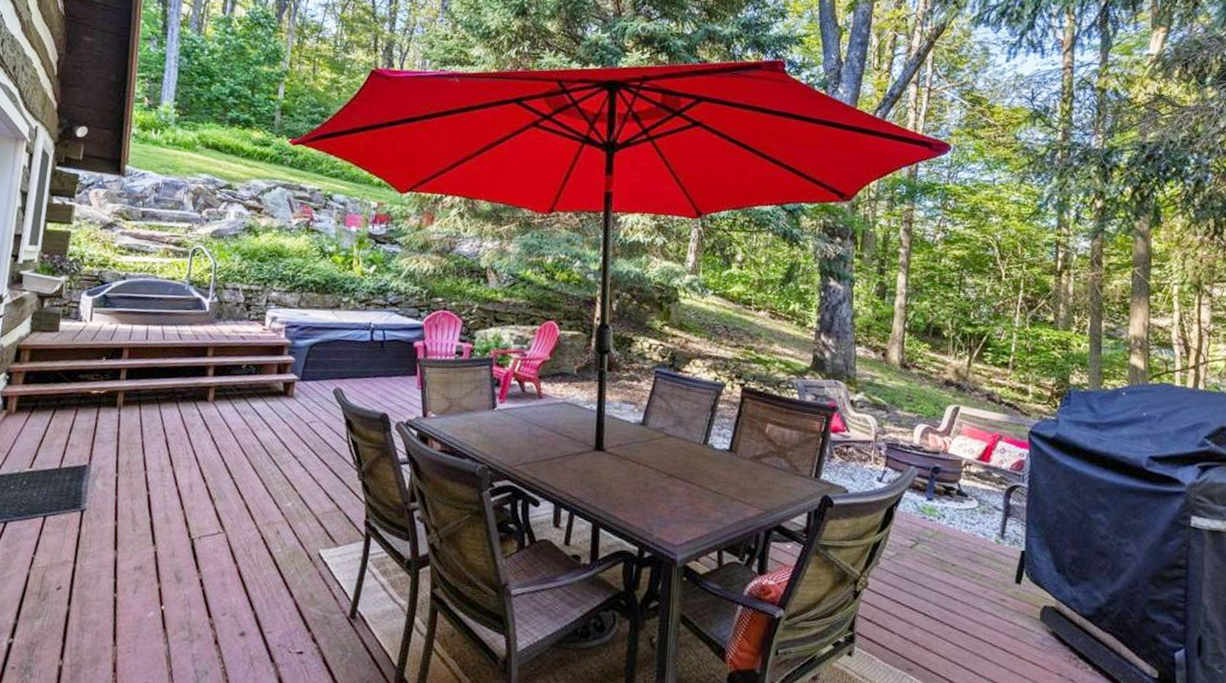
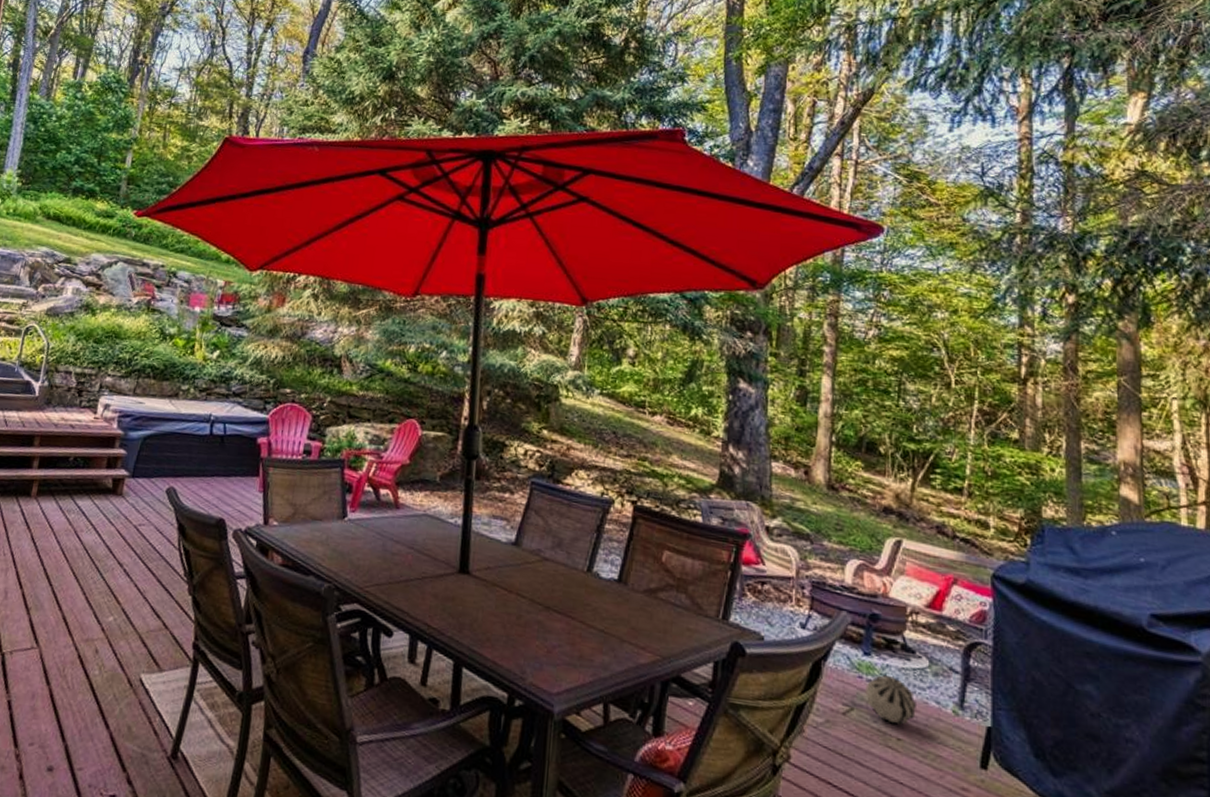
decorative ball: none [928,515,969,554] -> present [865,675,918,725]

